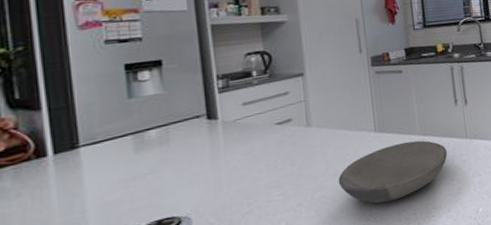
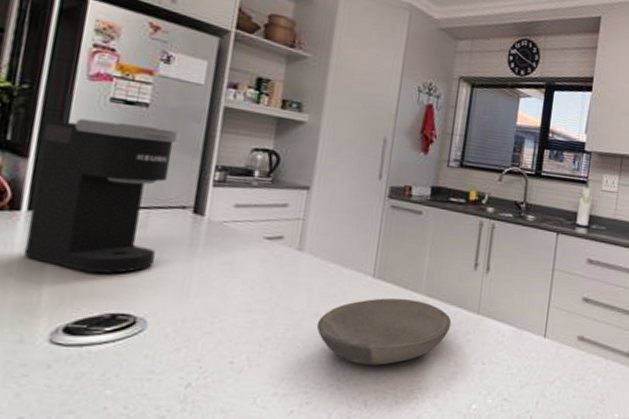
coffee maker: none [49,54,183,195] -> present [23,118,177,274]

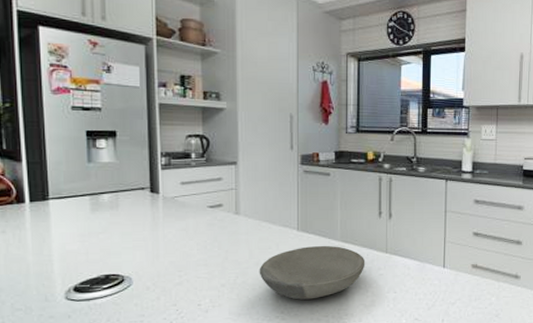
coffee maker: present [23,118,177,274] -> none [29,126,128,246]

